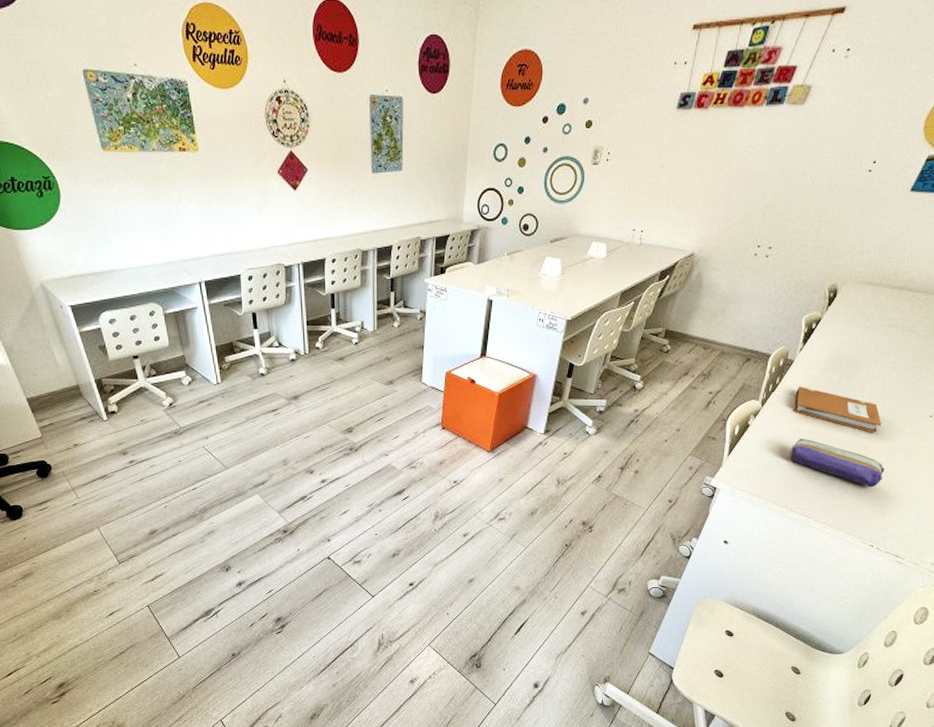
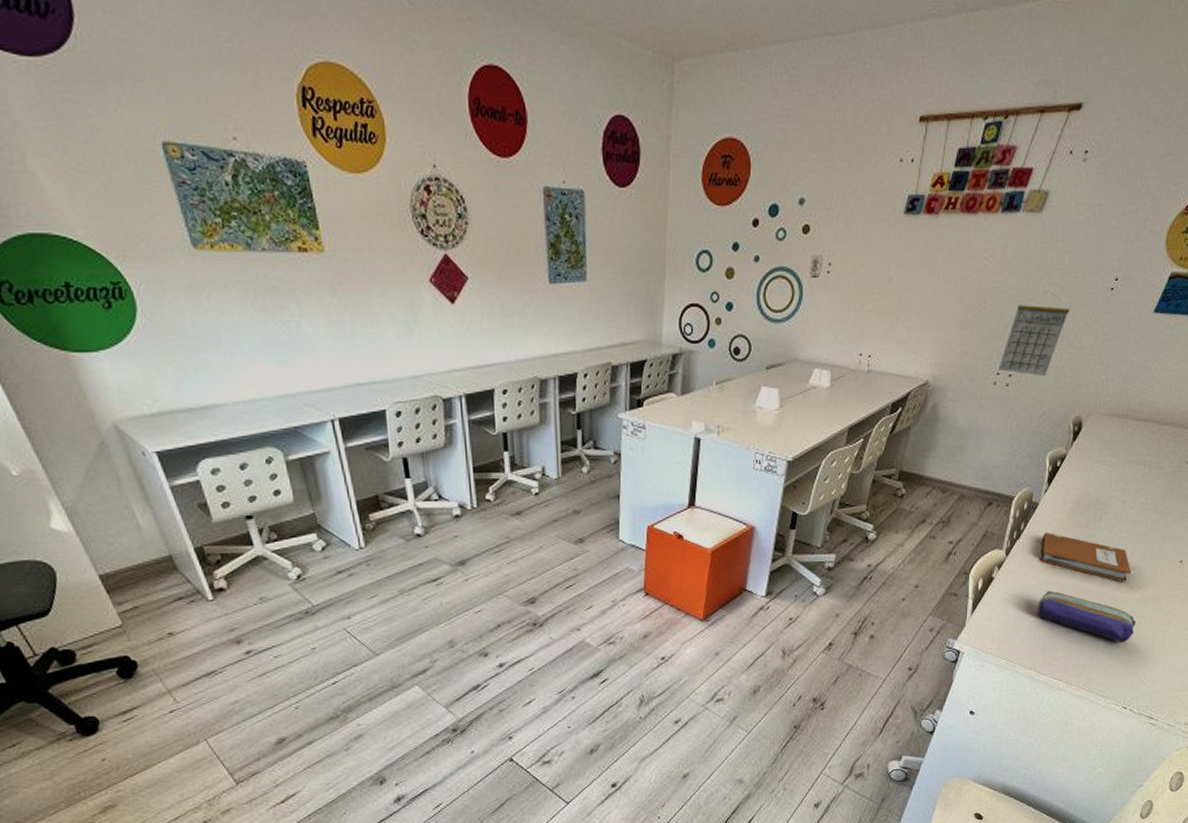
calendar: none [759,179,828,249] -> present [998,297,1069,377]

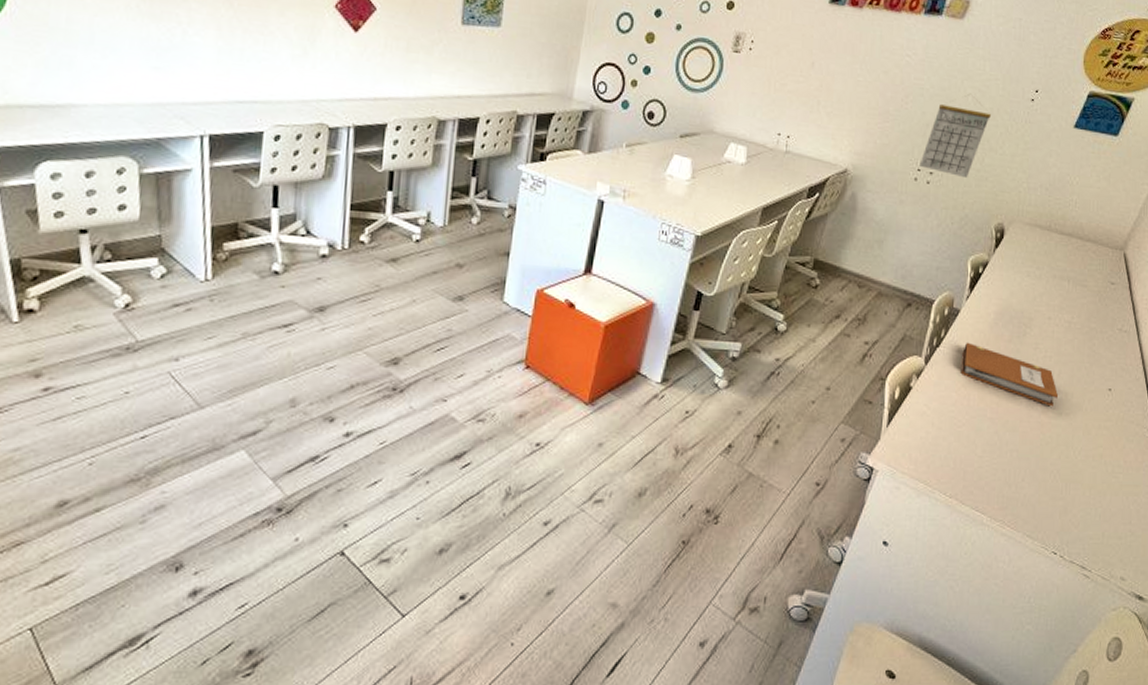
pencil case: present [1037,590,1136,643] -> none [958,408,1065,476]

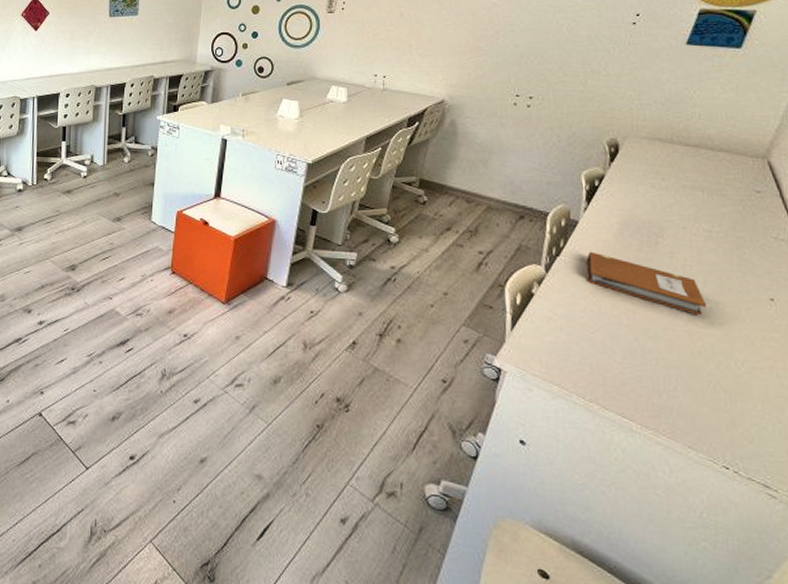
calendar: present [919,102,991,179] -> none [517,30,589,100]

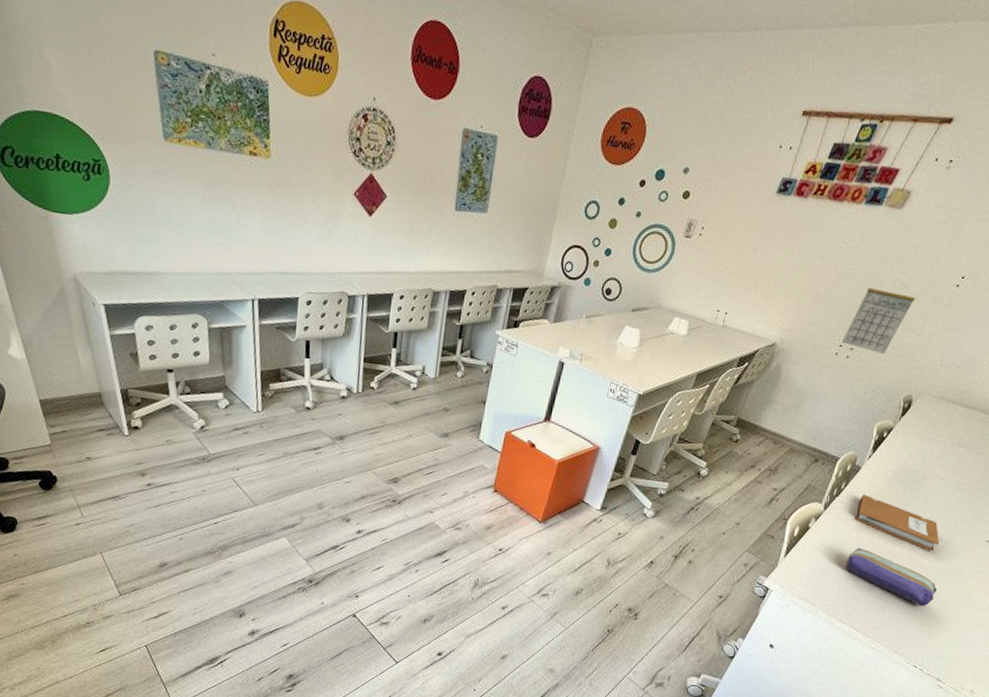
calendar: none [517,30,589,100] -> present [841,286,915,355]
pencil case: none [590,314,724,387] -> present [845,547,938,607]

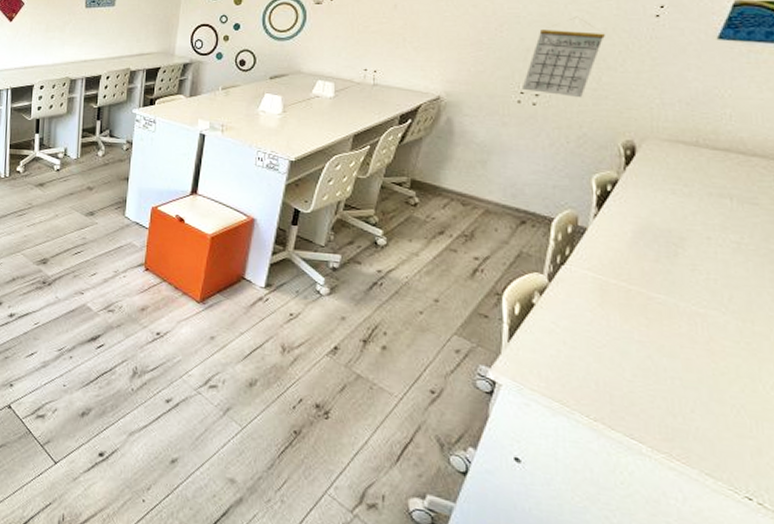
pencil case: present [845,547,938,607] -> none [597,328,750,411]
notebook: present [855,494,940,552] -> none [595,260,731,334]

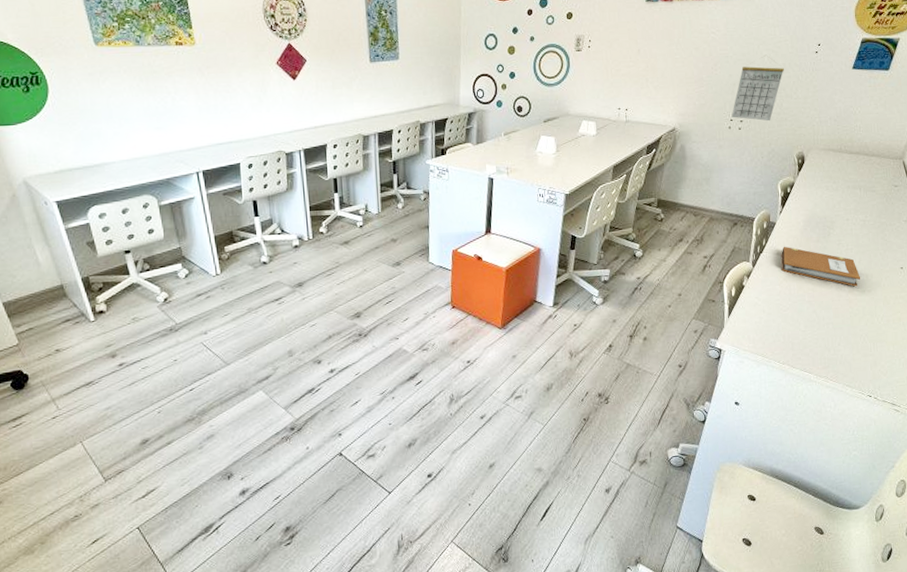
notebook: none [595,260,731,334] -> present [781,246,860,287]

